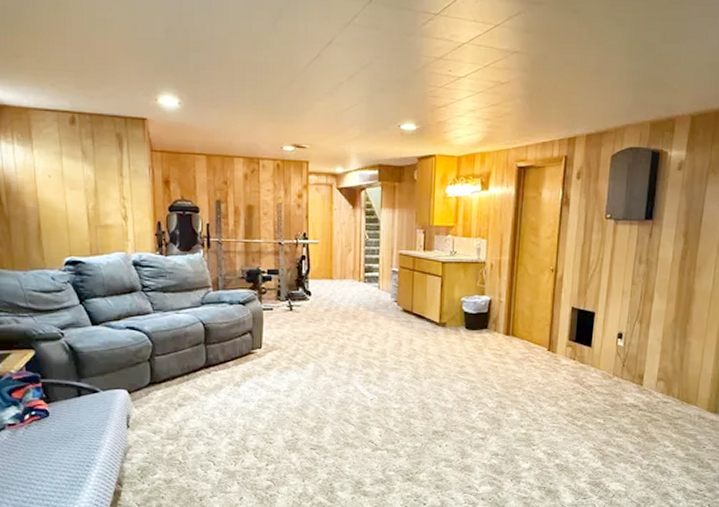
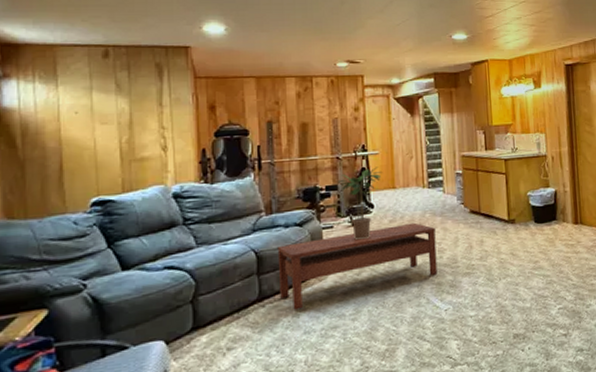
coffee table: none [222,314,367,380] -> present [277,222,438,310]
potted plant: none [278,256,322,324] -> present [337,167,383,240]

